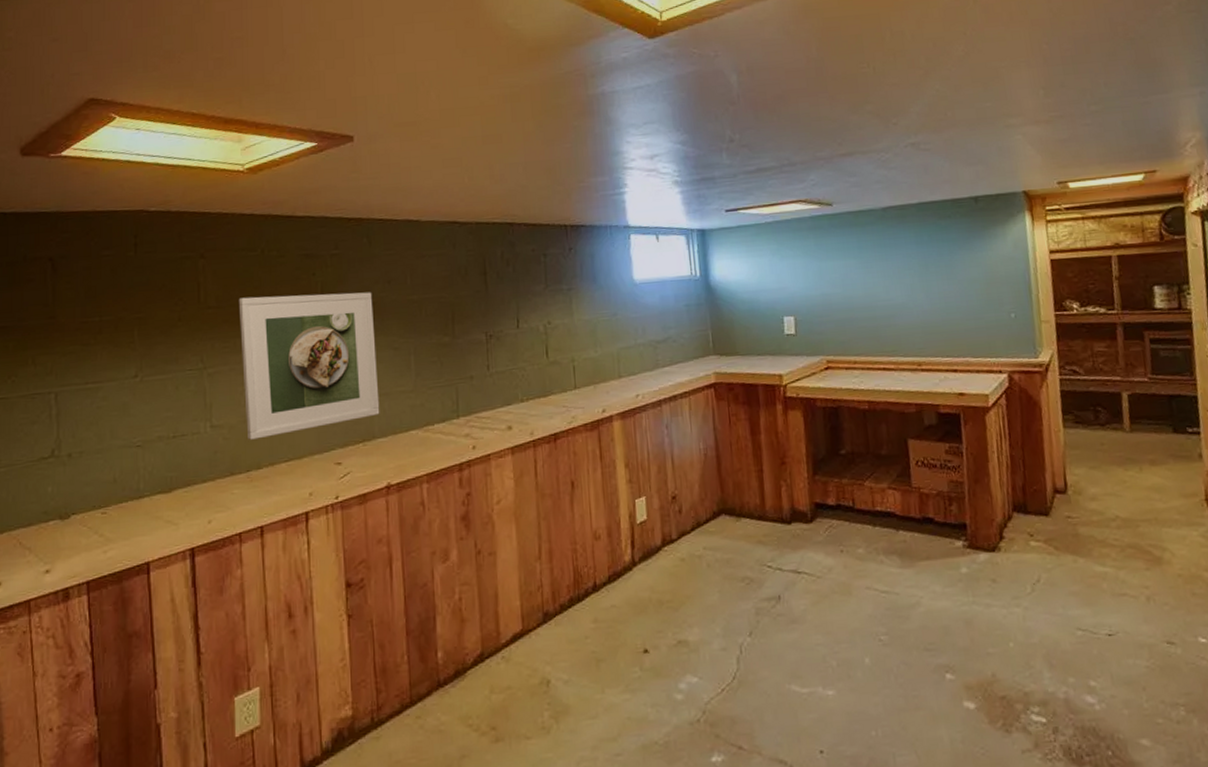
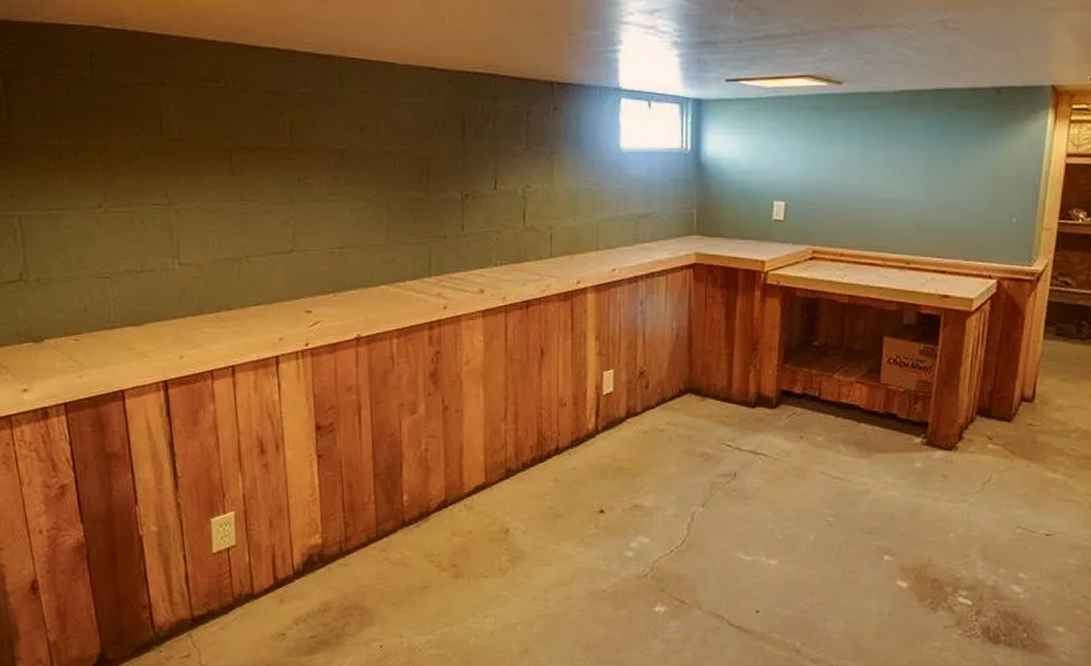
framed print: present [238,292,380,440] -> none [203,132,351,281]

